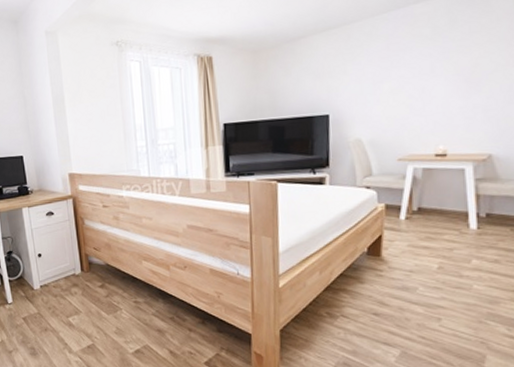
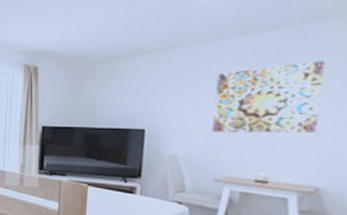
wall art: none [393,24,492,110] -> present [212,60,324,133]

